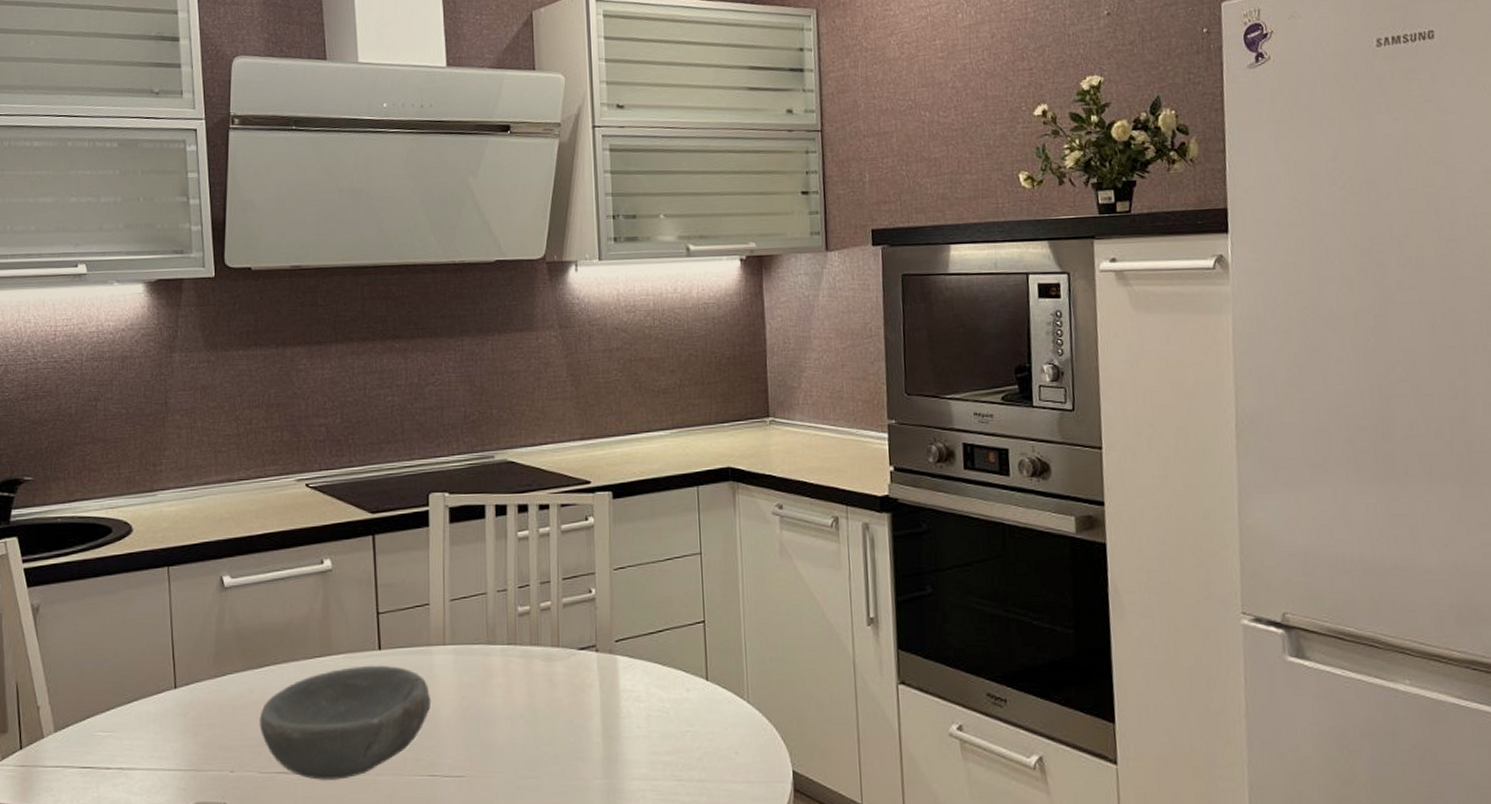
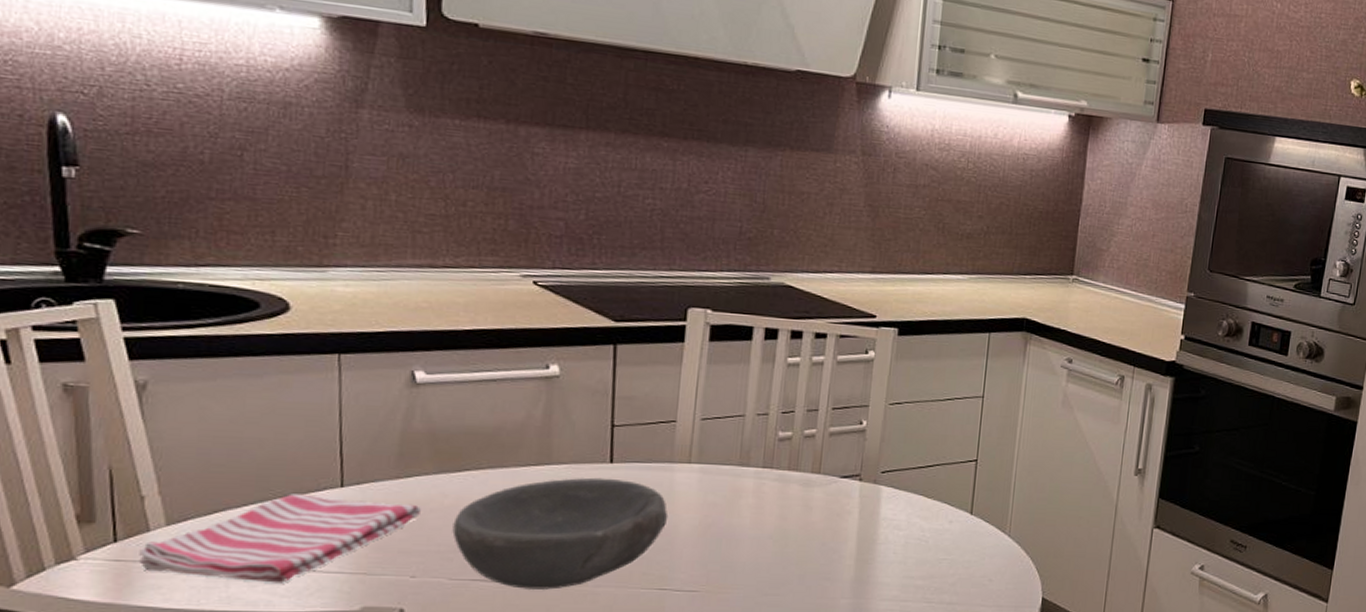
dish towel: none [37,697,234,782] -> present [138,493,421,583]

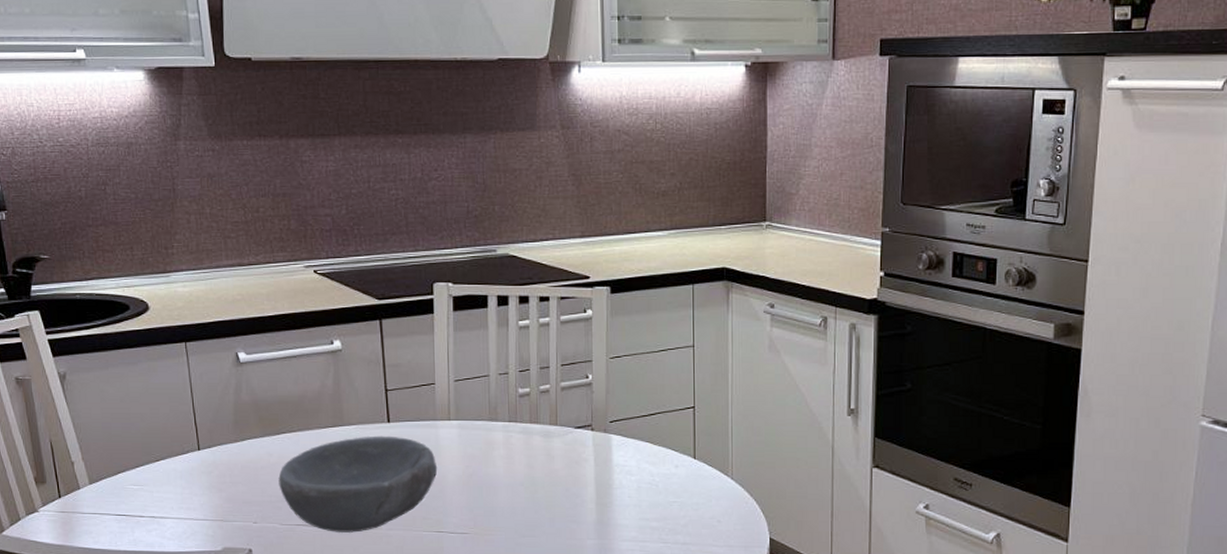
dish towel: present [138,493,421,583] -> none [75,457,255,529]

